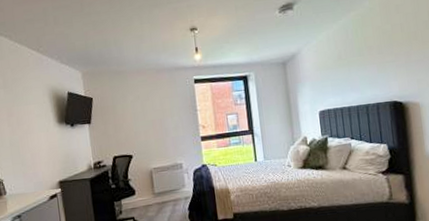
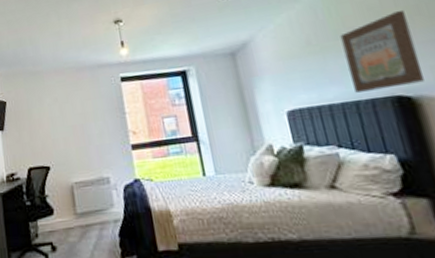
wall art: none [362,36,412,98] -> present [340,11,424,93]

